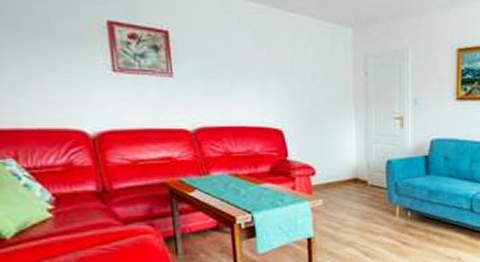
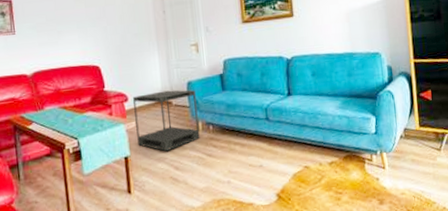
side table: none [322,168,396,236] -> present [133,90,200,152]

